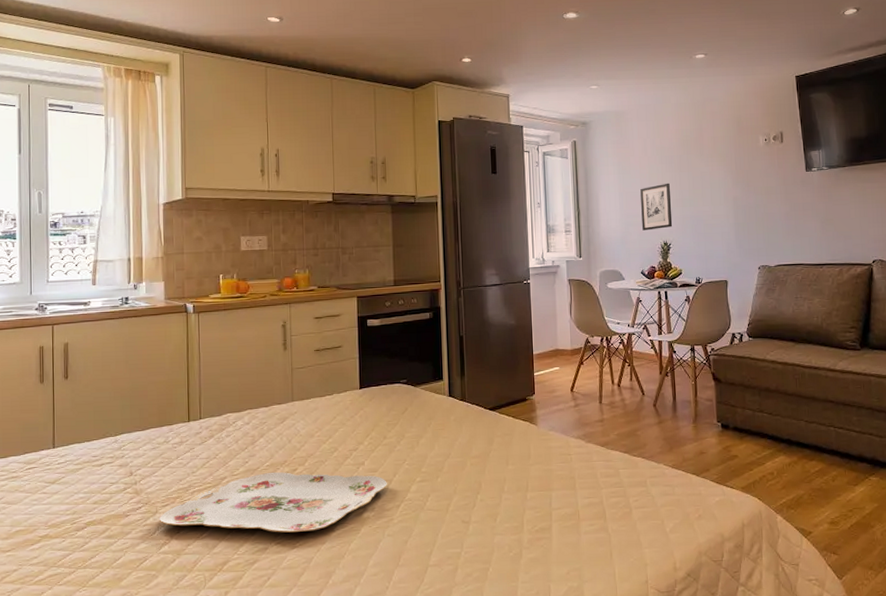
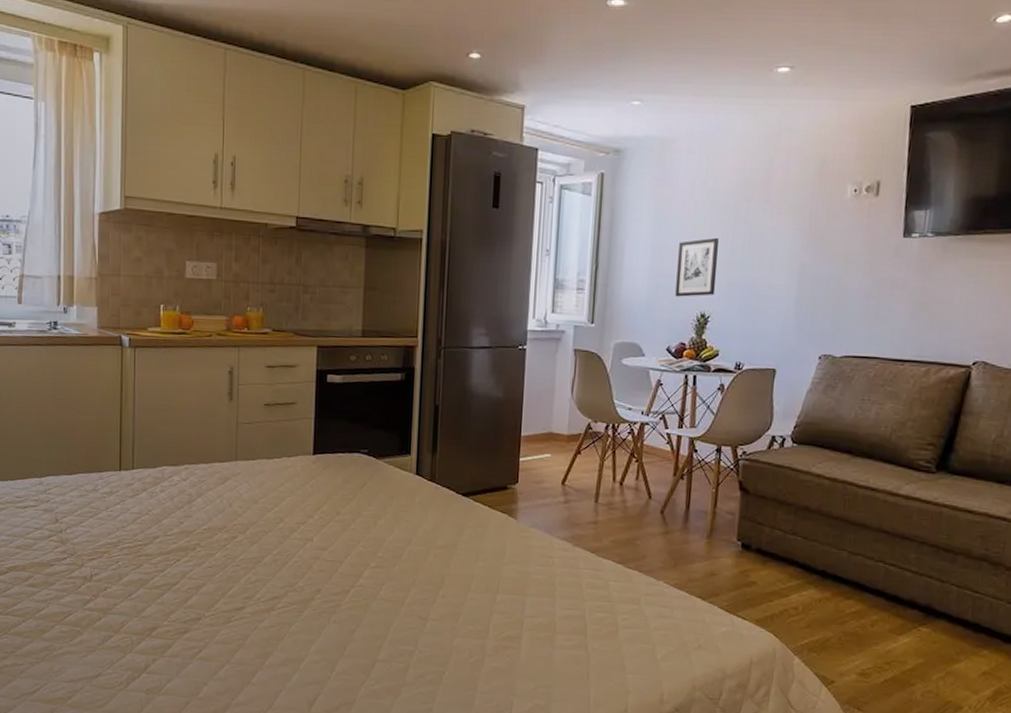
serving tray: present [159,472,388,533] -> none [85,537,338,607]

